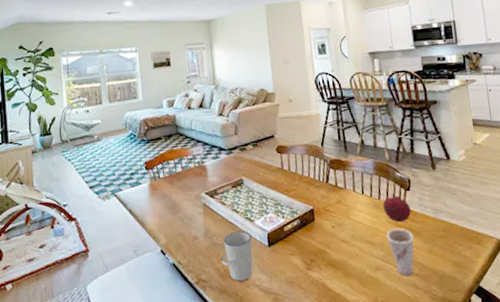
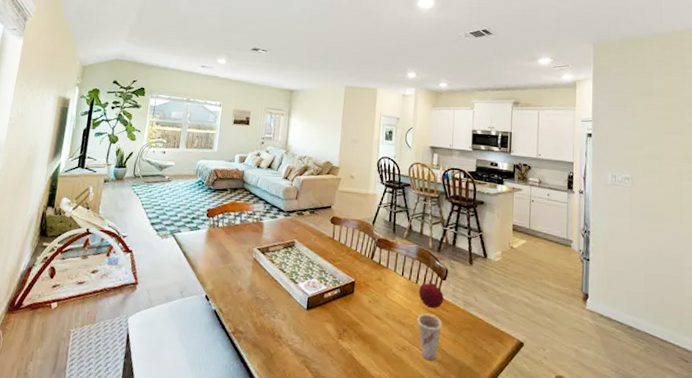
cup: present [221,230,253,281] -> none [260,289,293,339]

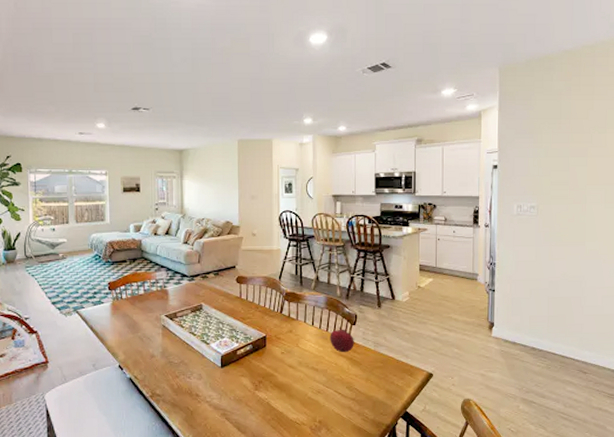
cup: present [417,313,442,361] -> none [330,358,354,400]

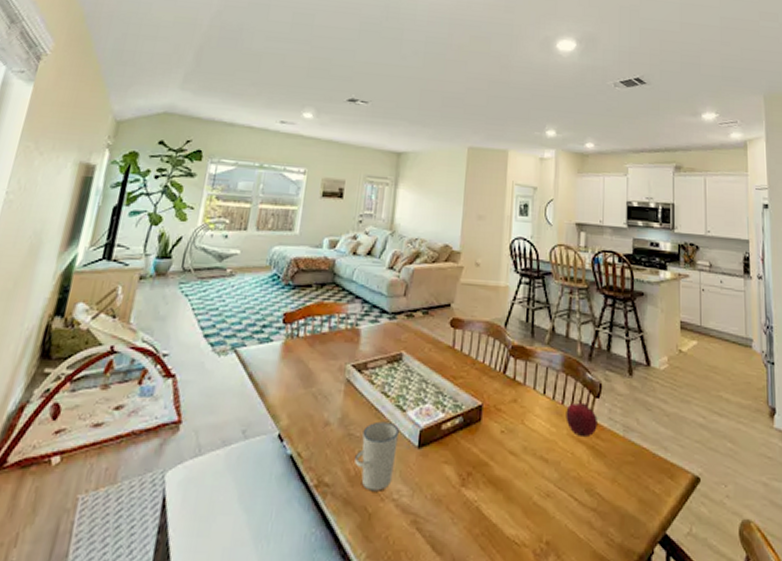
cup: none [176,352,206,397] -> present [354,421,399,491]

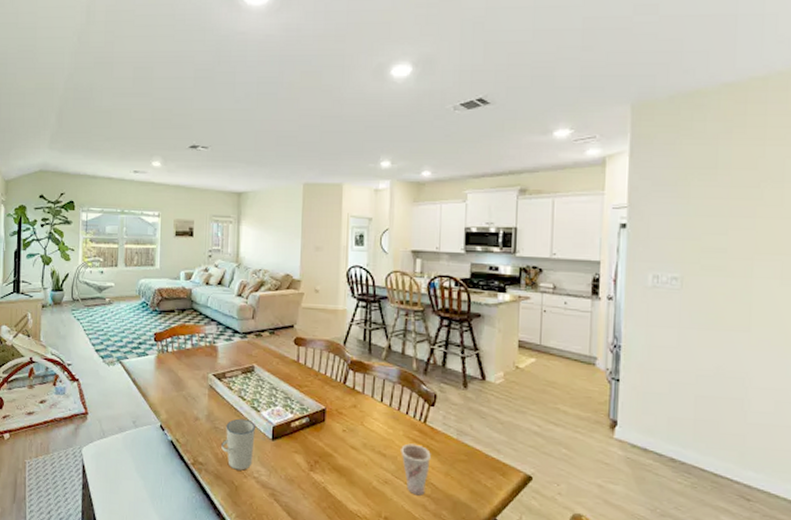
cup: none [564,444,597,510] -> present [401,443,431,496]
fruit: present [566,399,597,438] -> none [402,406,432,439]

